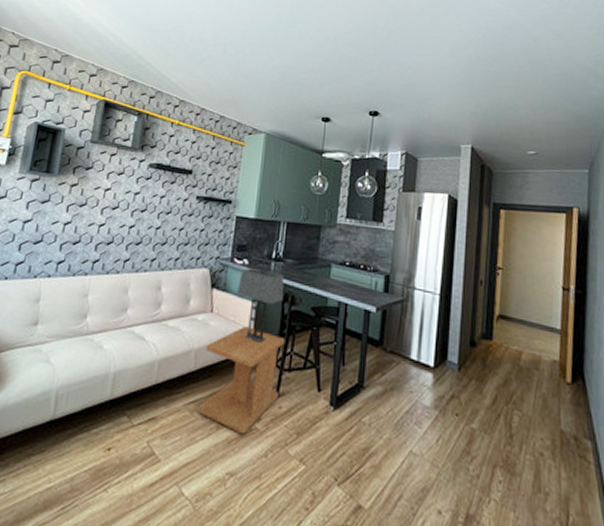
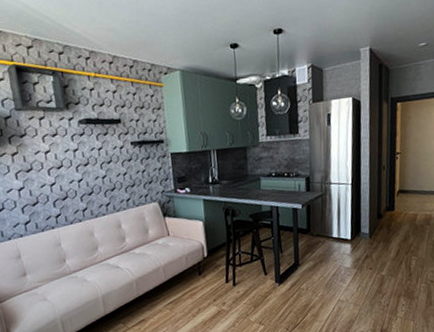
side table: present [198,326,285,435] -> none [170,240,235,316]
table lamp: present [237,267,284,344] -> none [185,193,226,251]

